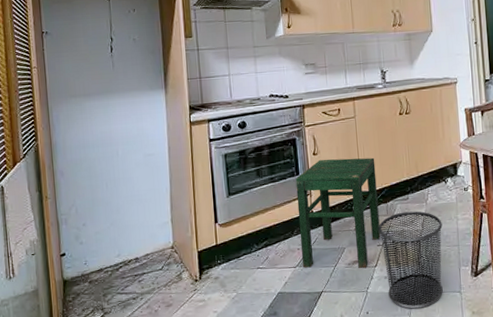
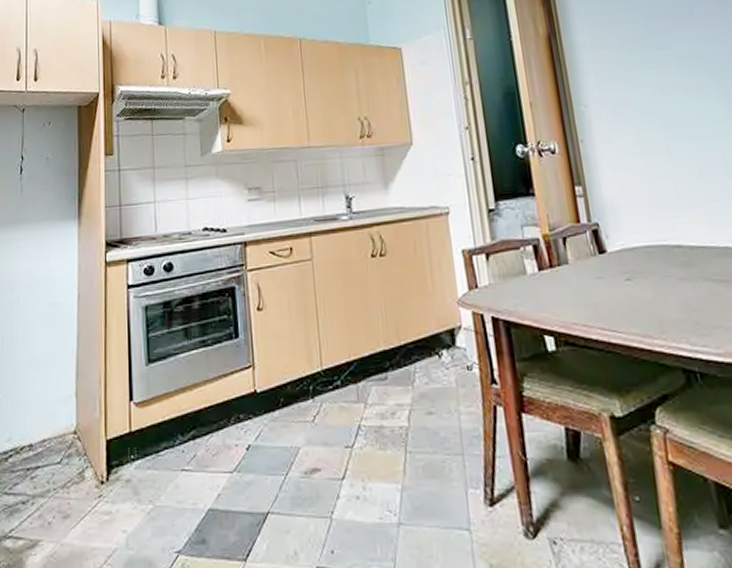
stool: present [295,157,381,269] -> none [234,316,350,482]
waste bin: present [378,211,443,309] -> none [345,397,443,552]

